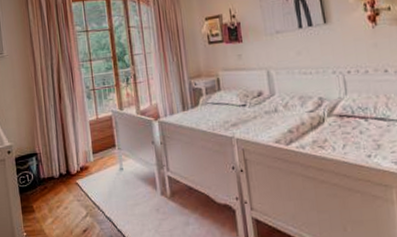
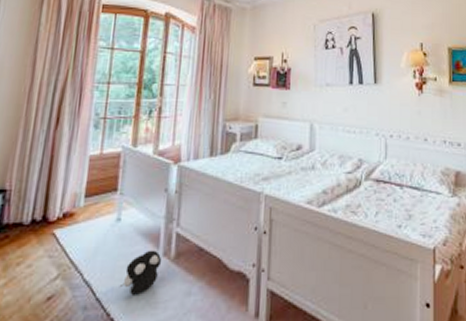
plush toy: none [132,191,161,226] -> present [119,250,162,295]

